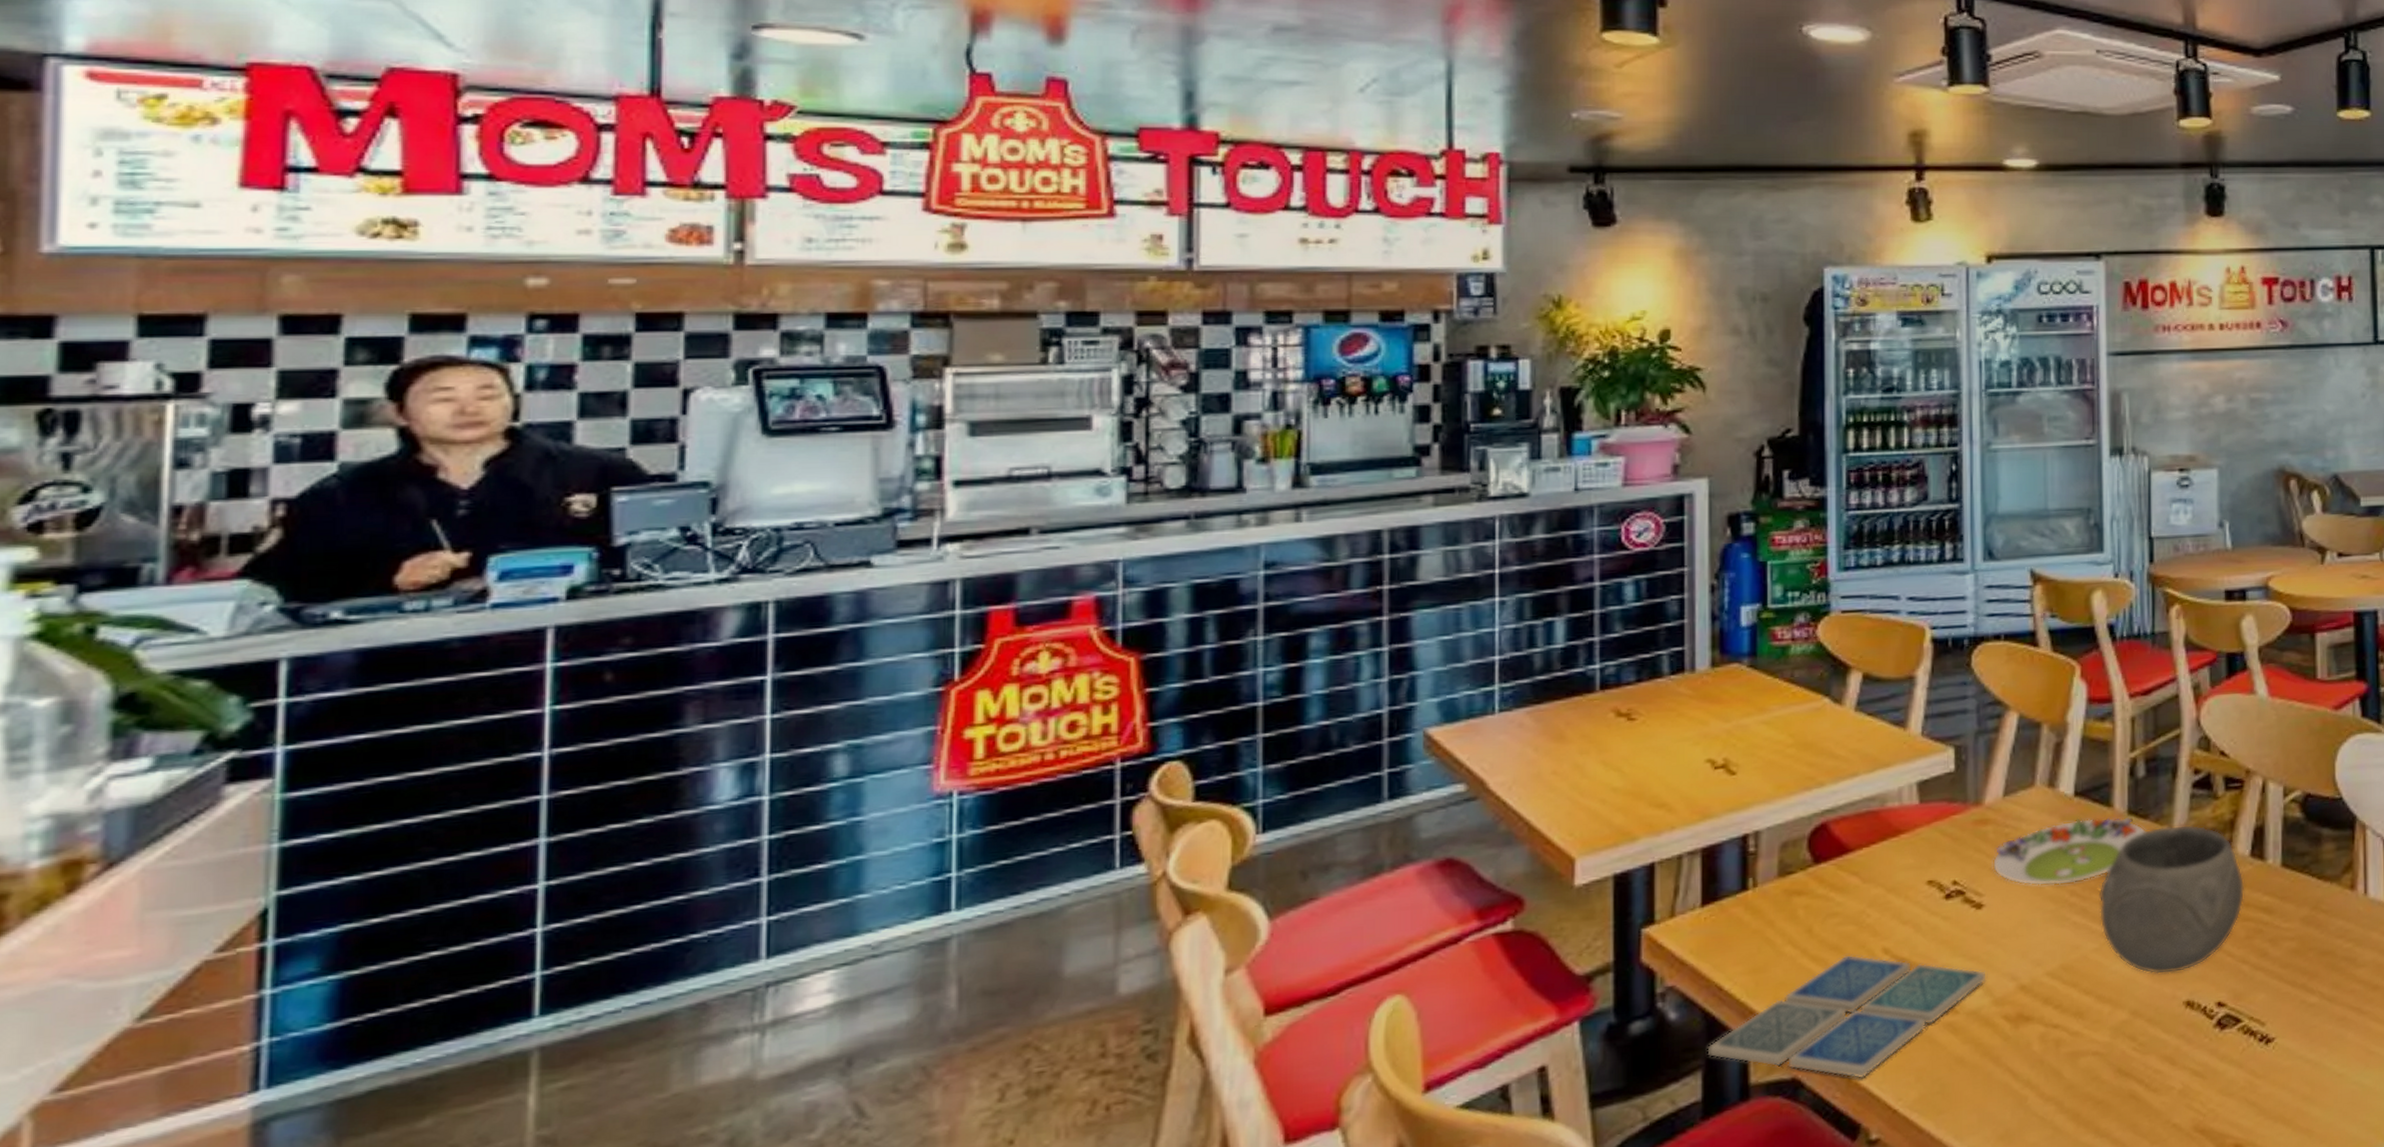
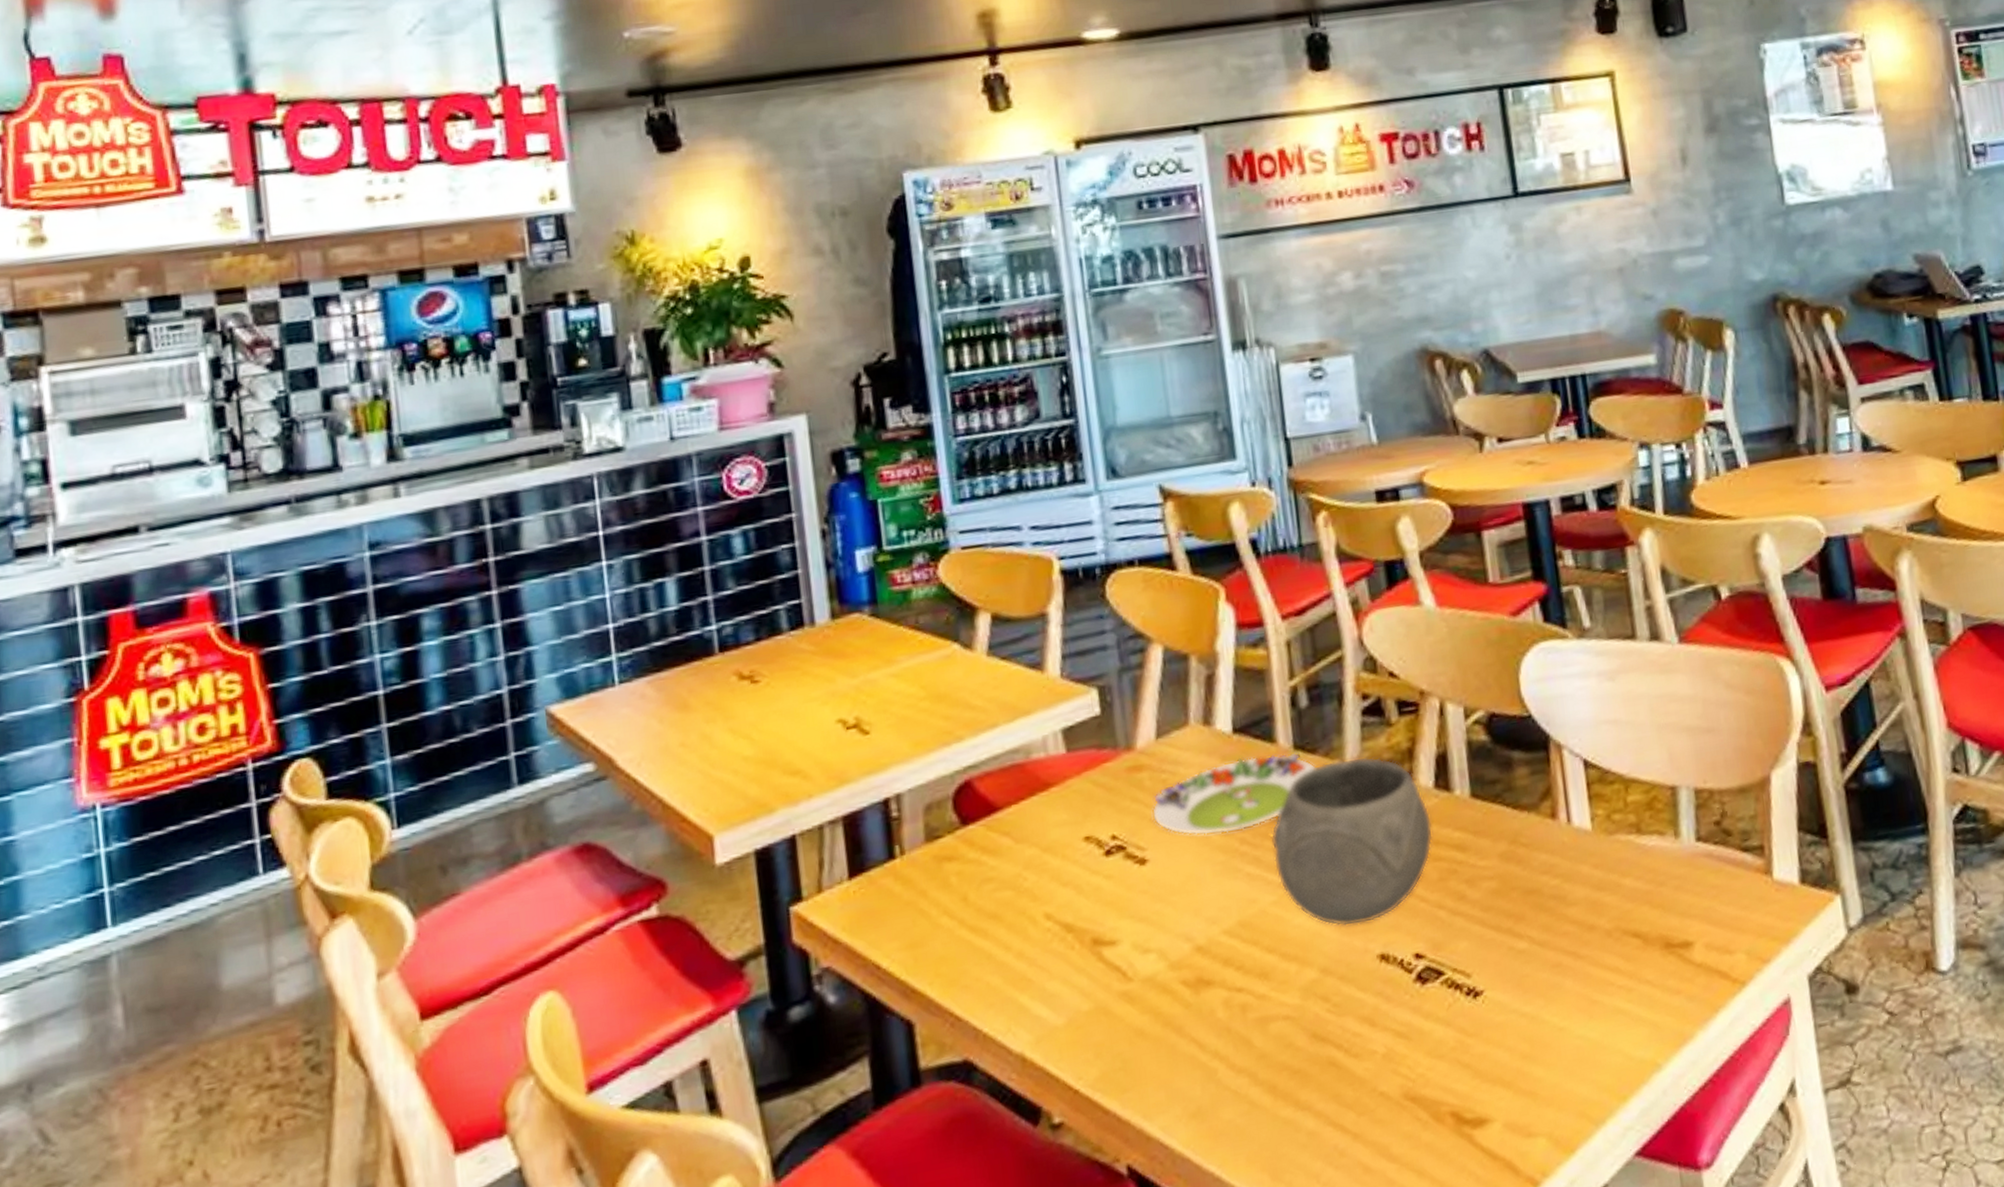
drink coaster: present [1707,954,1988,1079] -> none [871,922,1160,1058]

